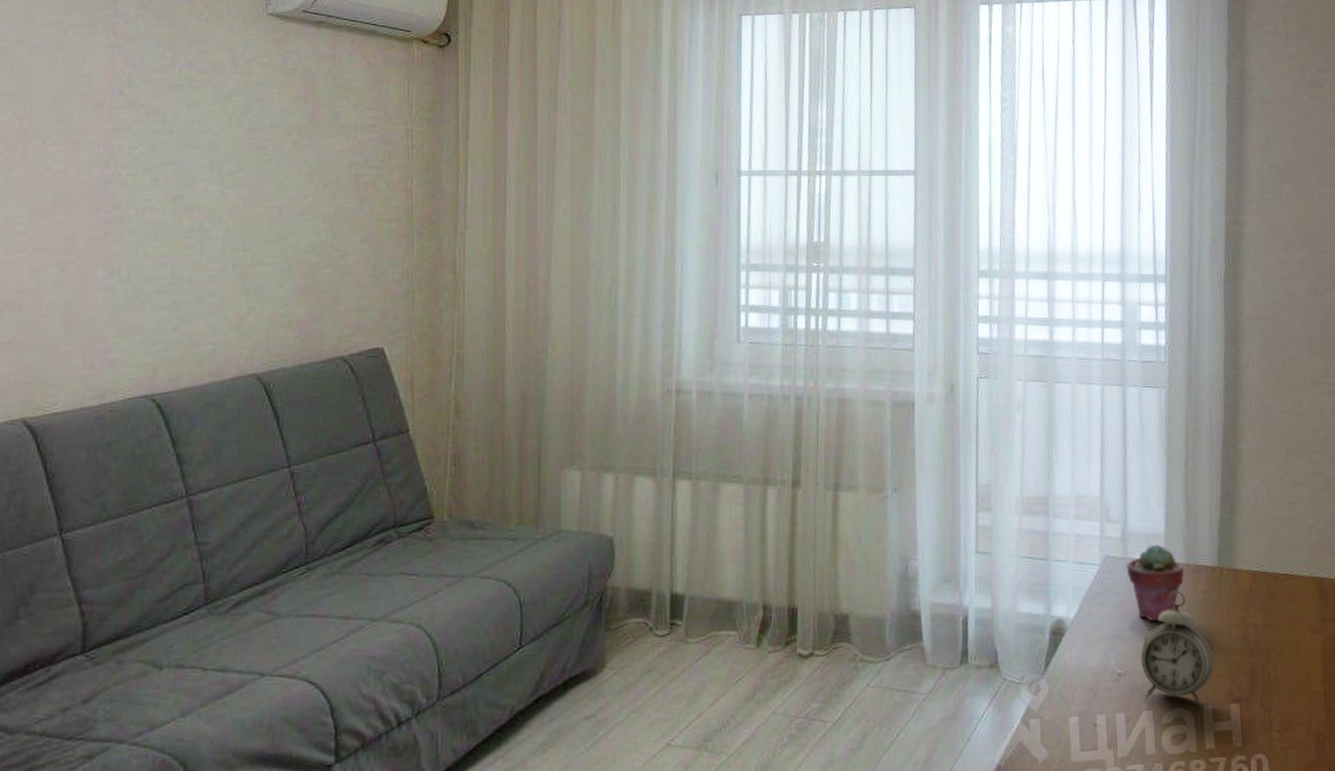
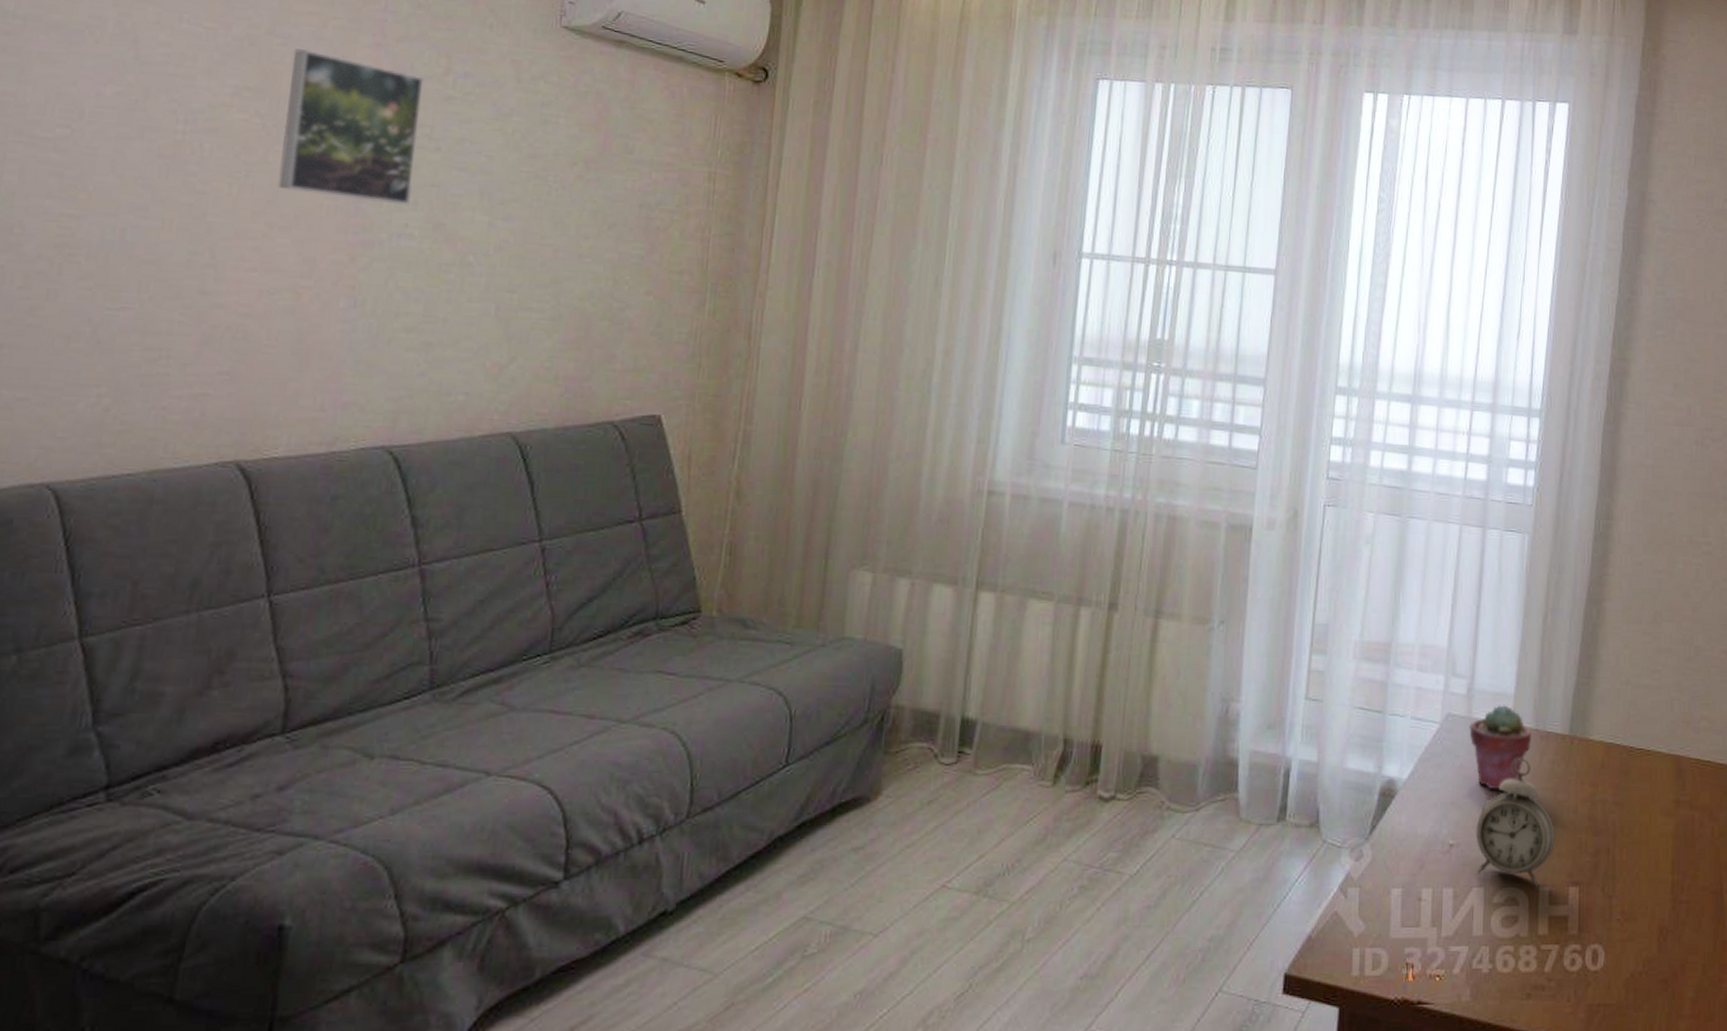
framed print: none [37,54,154,183] -> present [278,48,424,206]

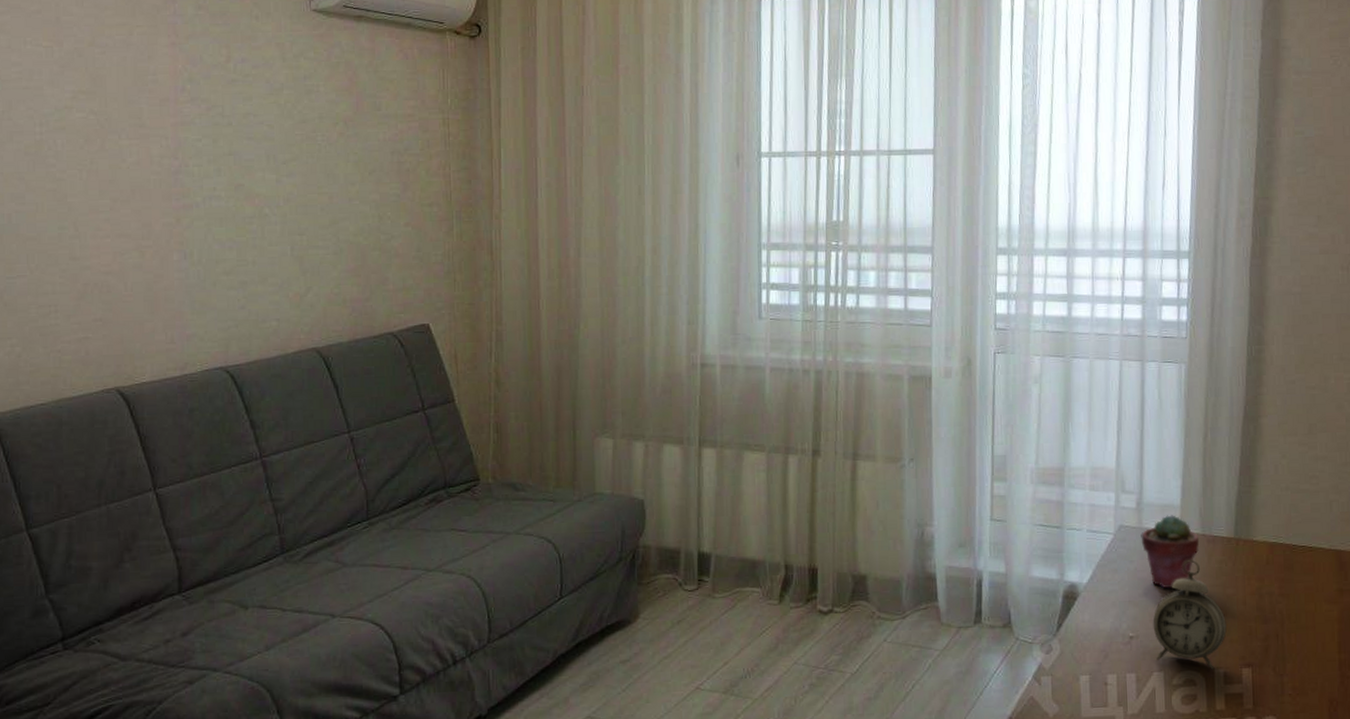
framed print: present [278,48,424,206] -> none [111,54,216,173]

